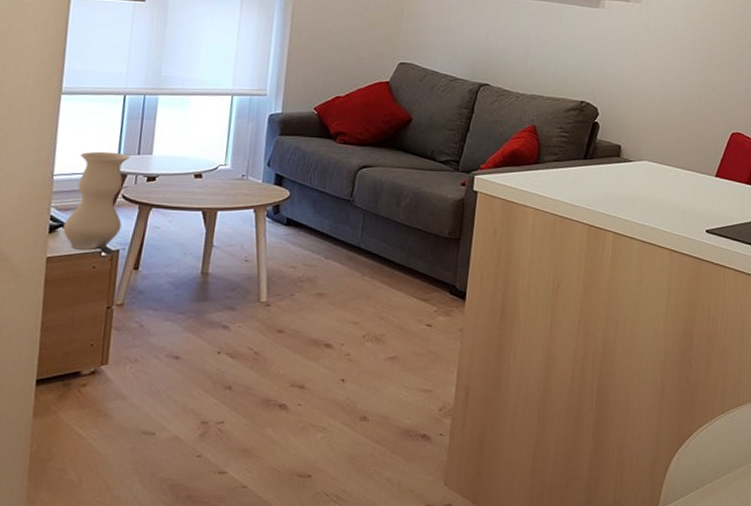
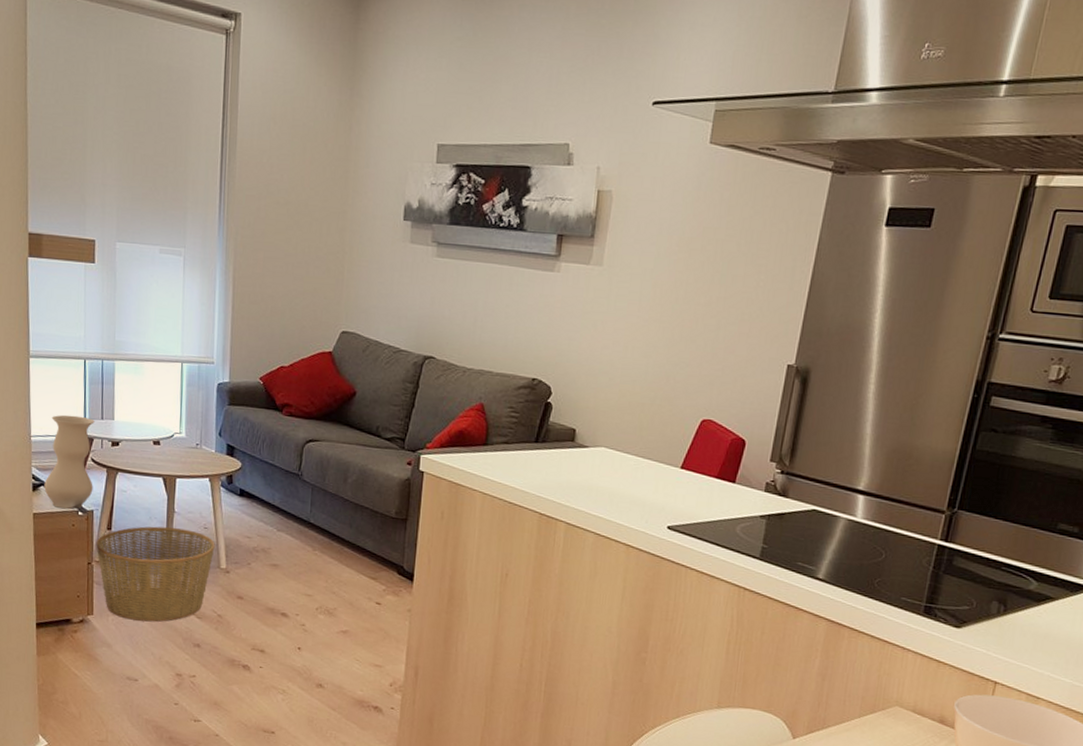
basket: none [118,262,256,366] -> present [96,526,215,622]

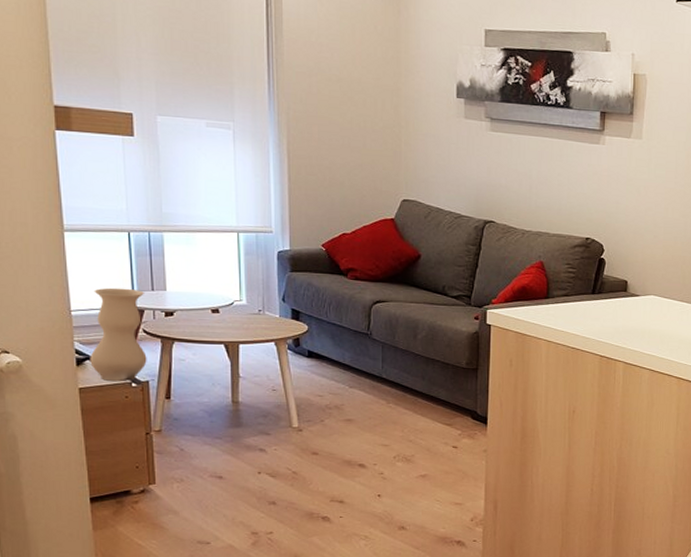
basket: present [96,526,215,622] -> none [154,392,285,485]

